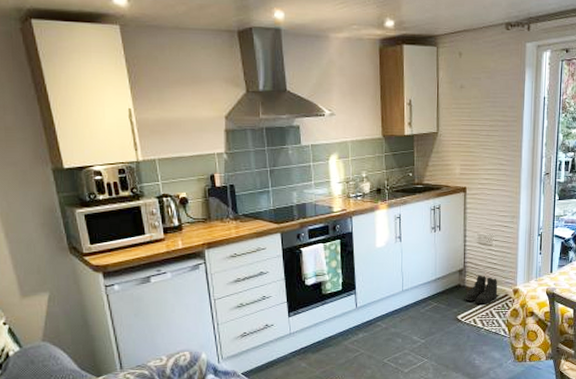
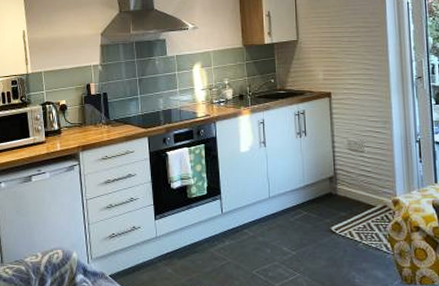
boots: present [465,275,498,305] -> none [338,183,375,216]

